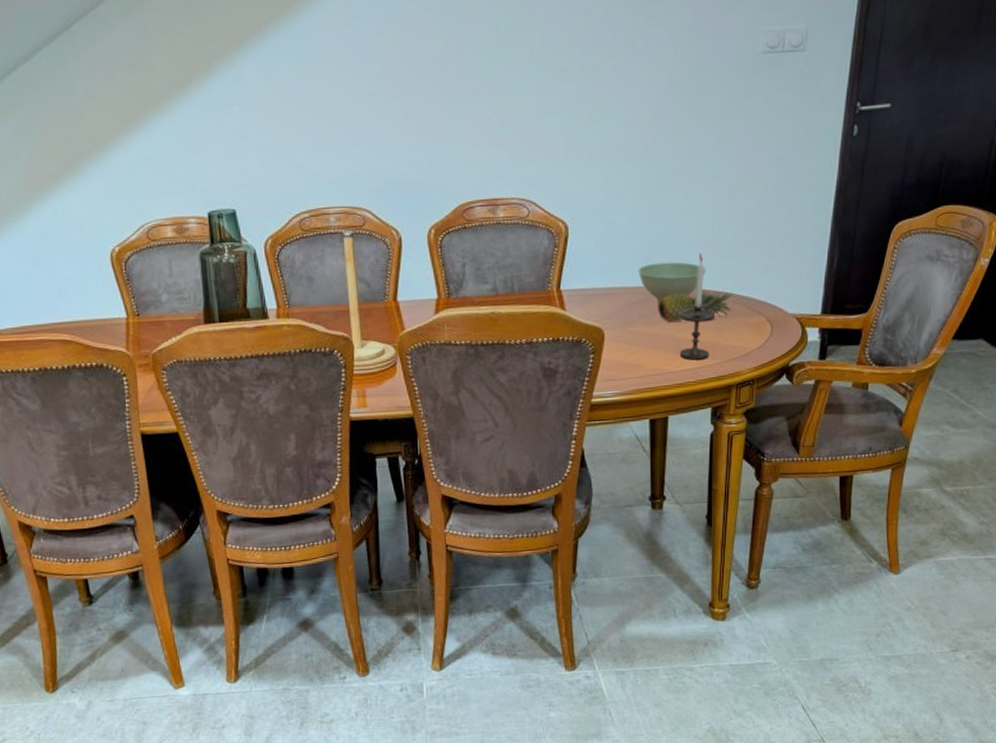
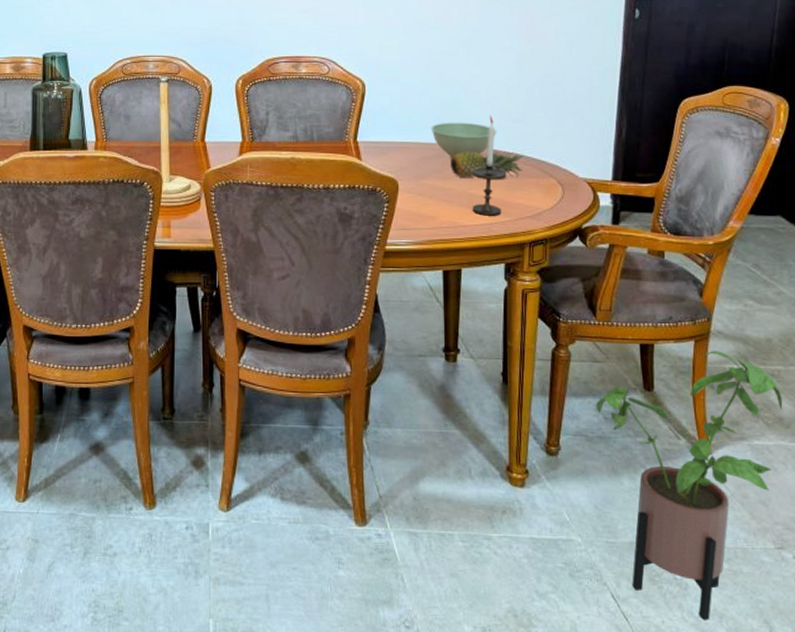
house plant: none [795,476,969,719] -> present [595,351,783,620]

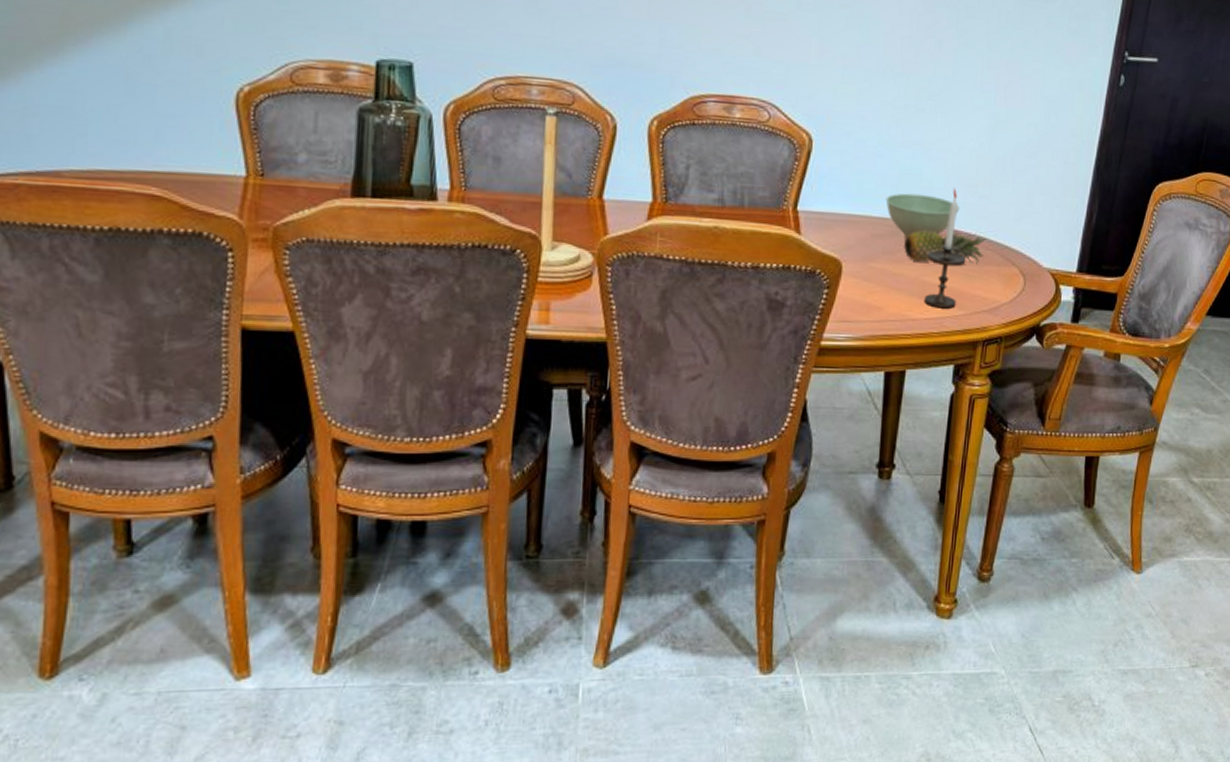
house plant: present [595,351,783,620] -> none [1034,463,1215,746]

